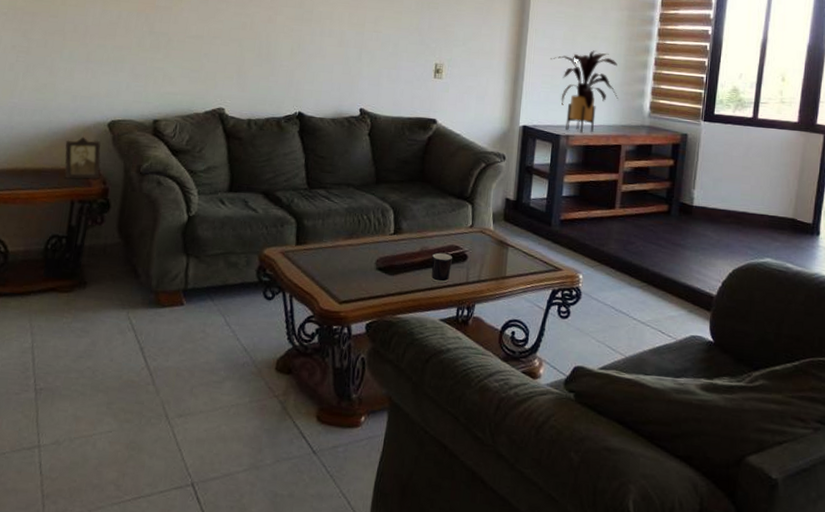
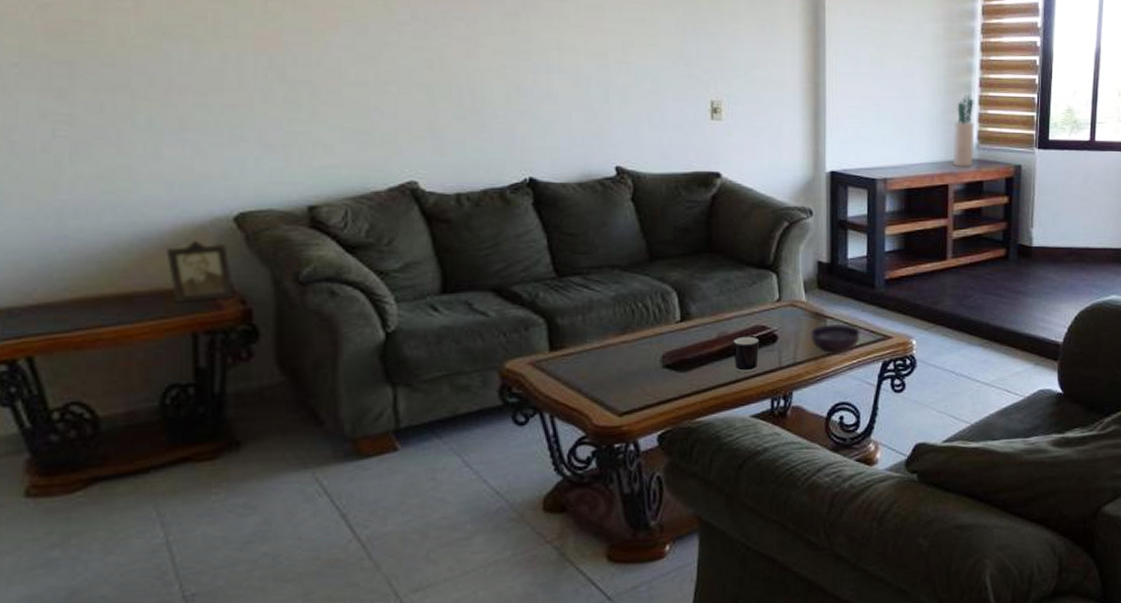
bowl: none [493,251,536,278] -> present [809,324,860,355]
house plant: present [550,50,619,132] -> none [856,73,941,173]
vase: none [627,70,649,133] -> present [953,94,974,168]

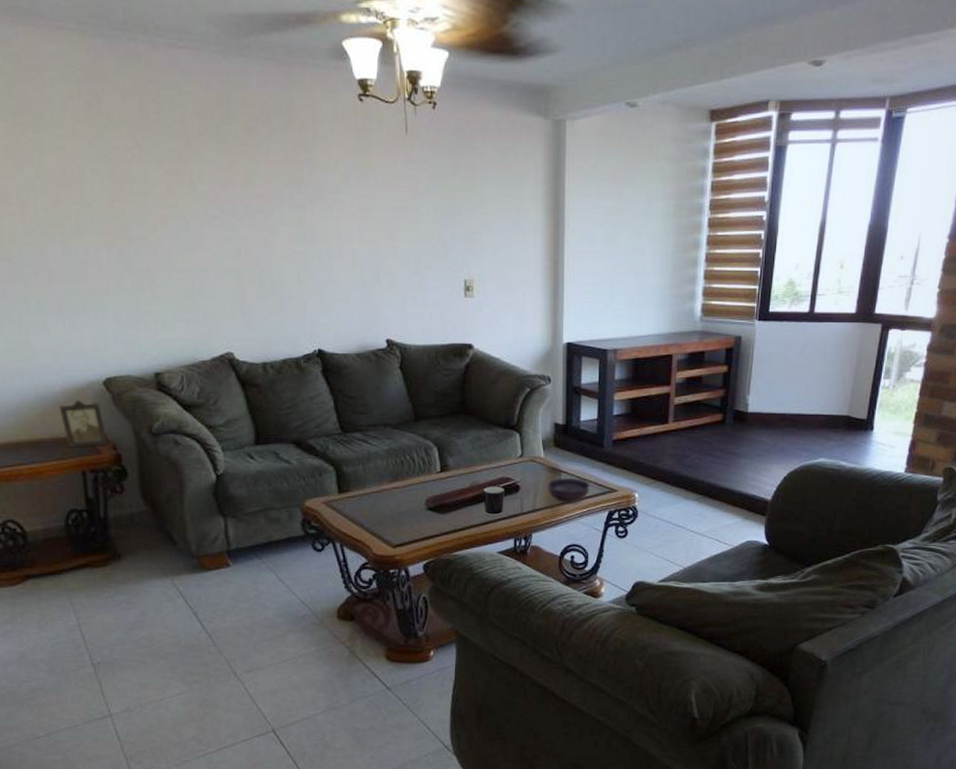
vase: present [953,94,974,168] -> none [678,269,700,339]

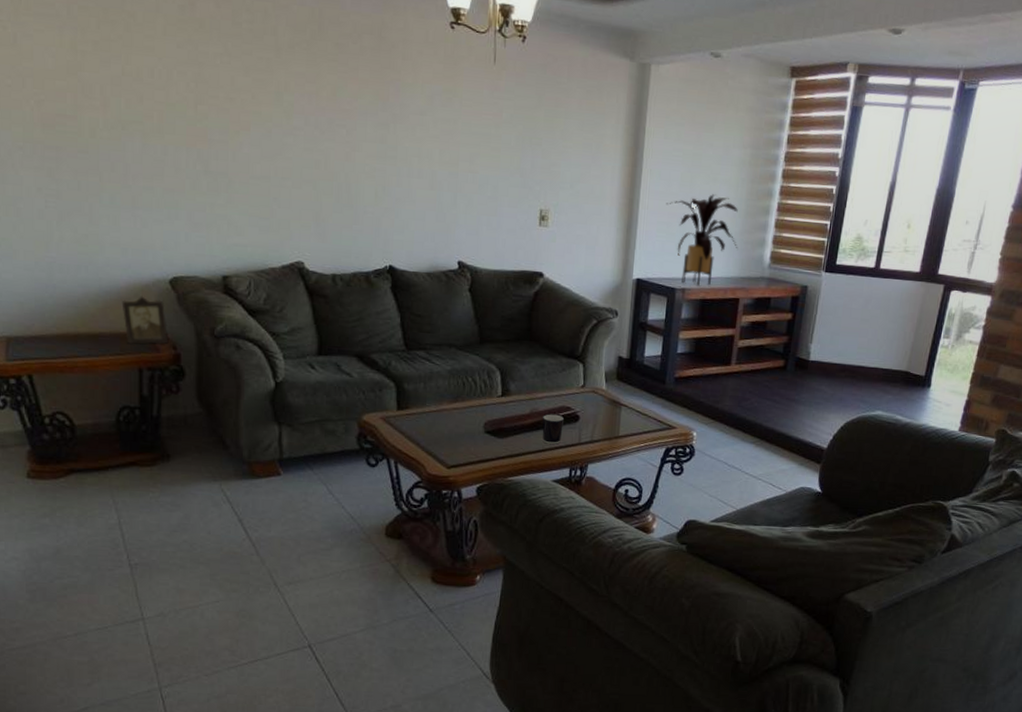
bowl: present [547,478,590,504] -> none [606,411,650,438]
house plant: none [591,250,668,344] -> present [666,194,738,285]

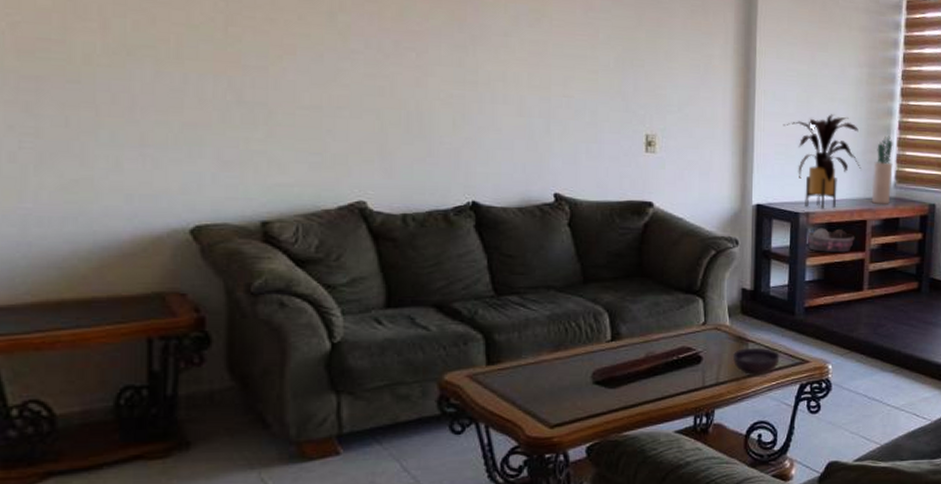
photo frame: present [121,296,169,345] -> none [124,250,189,309]
mug: present [542,414,565,444] -> none [659,356,685,390]
bowl: none [606,411,650,438] -> present [732,348,780,376]
decorative basket: none [681,303,727,329] -> present [807,228,855,253]
vase: none [746,217,771,285] -> present [872,136,893,206]

